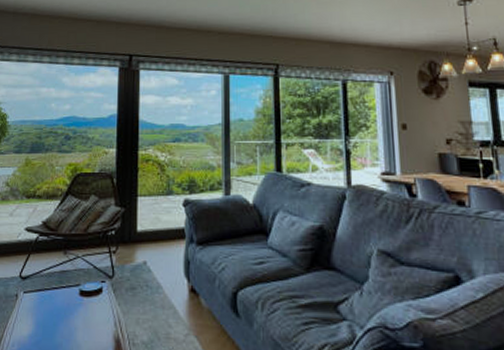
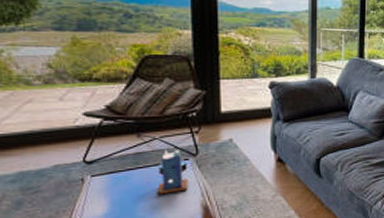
candle: none [75,270,103,320] -> present [156,150,188,195]

